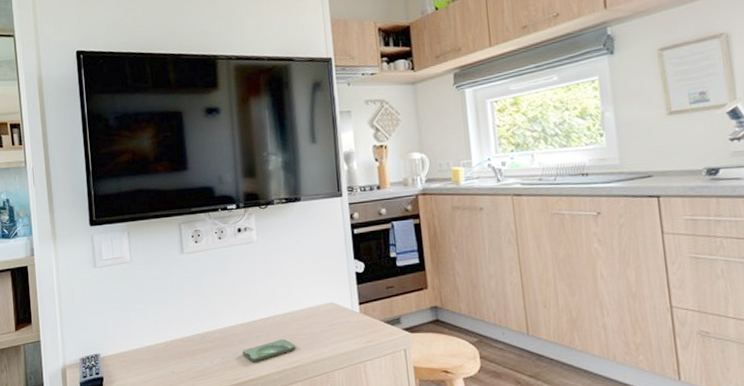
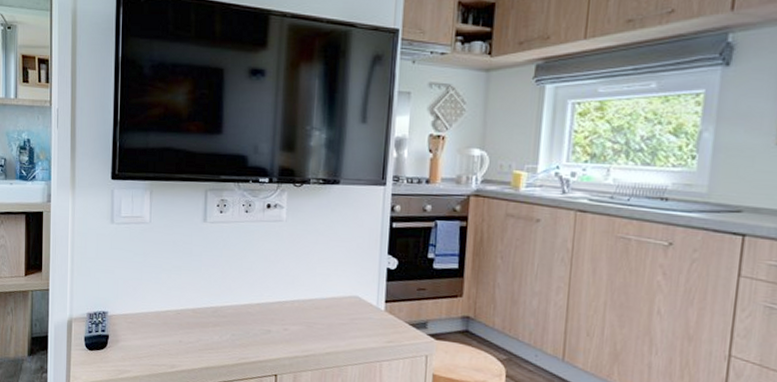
smartphone: present [243,339,296,362] -> none [255,325,312,344]

